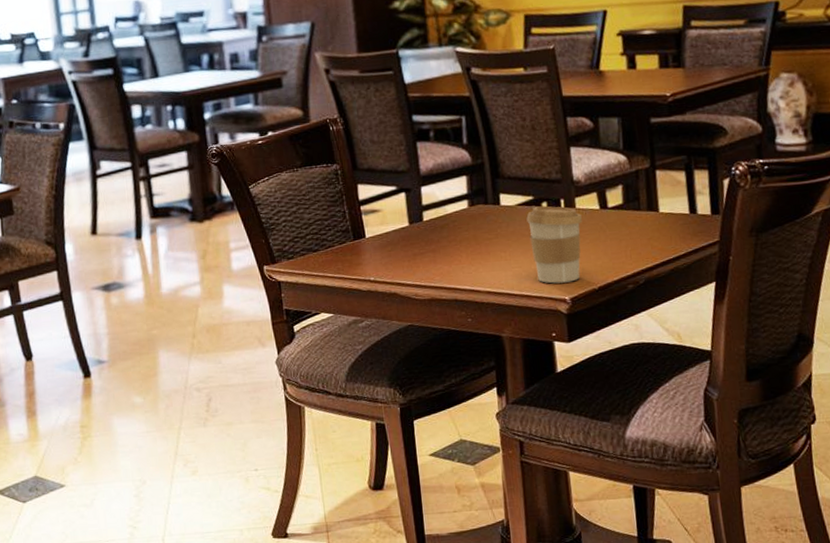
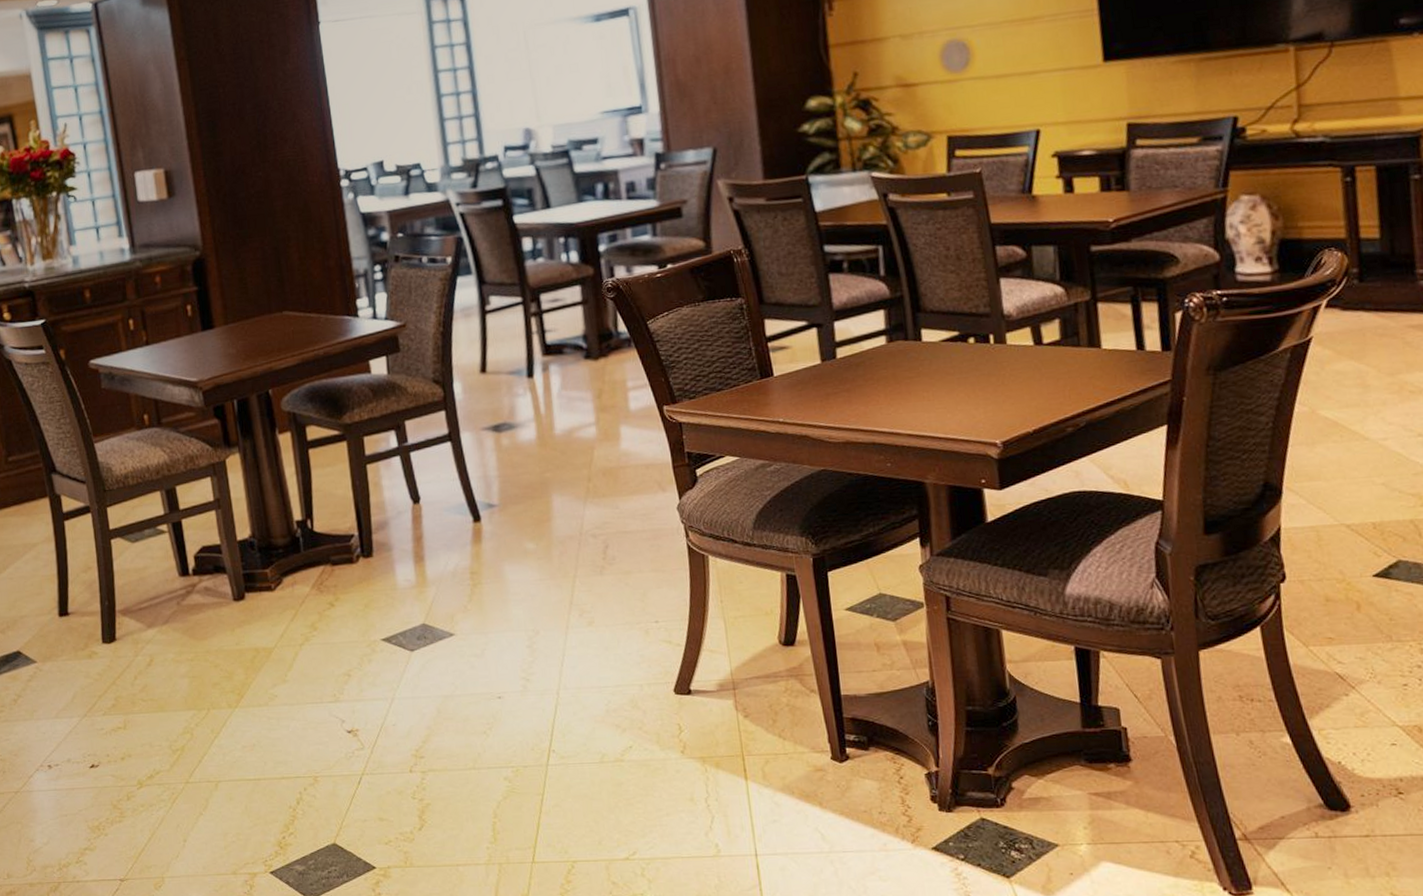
coffee cup: present [526,206,582,284] -> none [951,342,1014,426]

